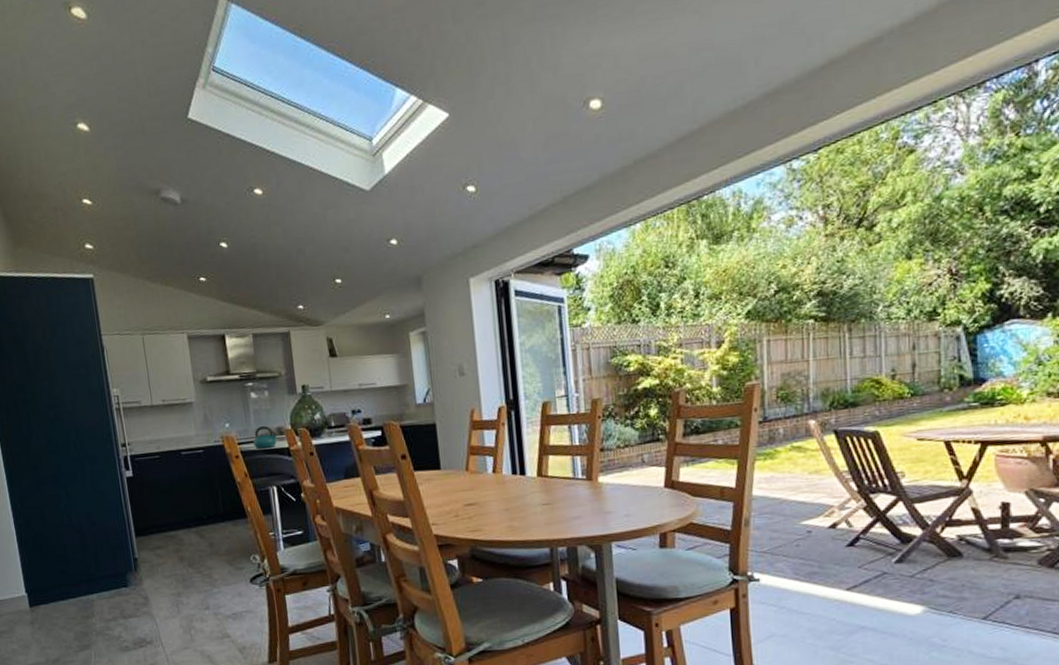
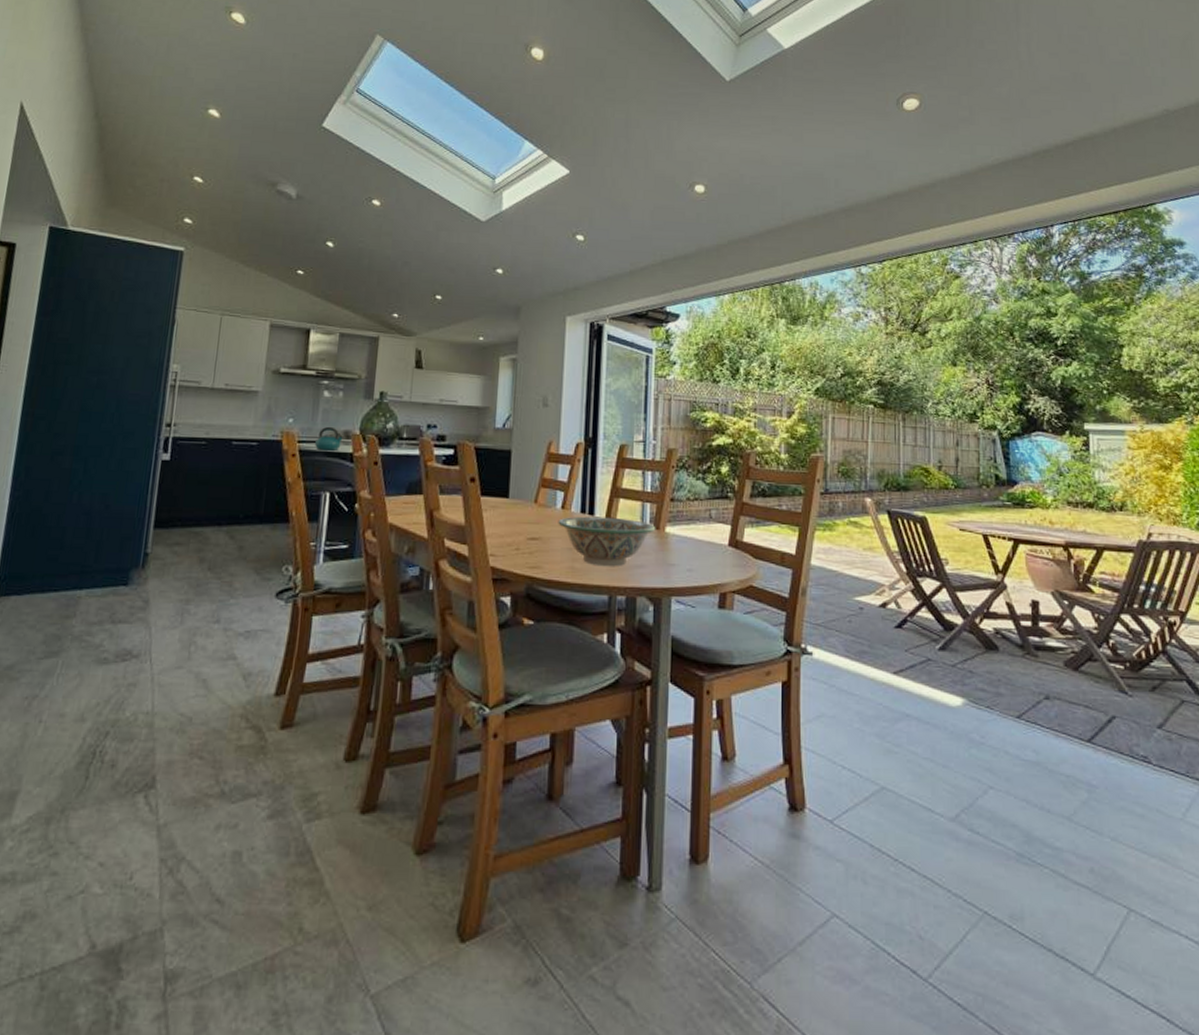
decorative bowl: none [491,474,589,522] -> present [558,516,656,566]

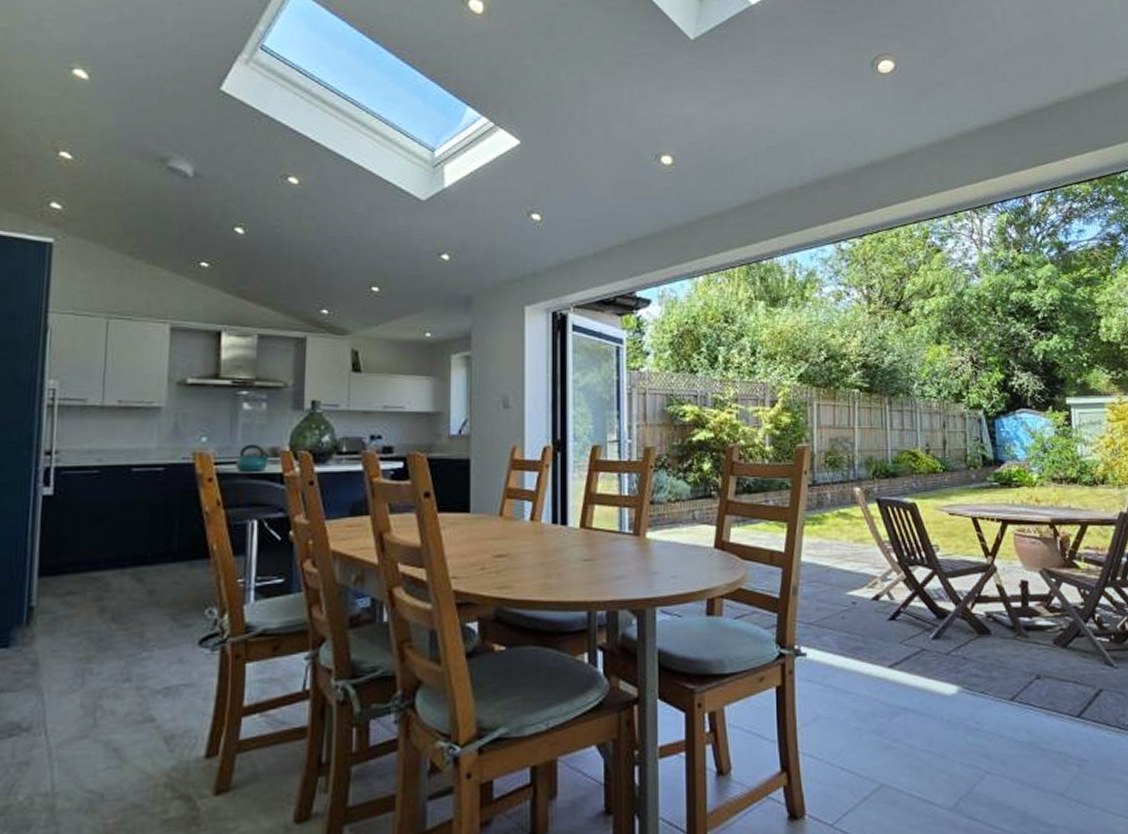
decorative bowl: present [558,516,656,566] -> none [527,526,636,580]

